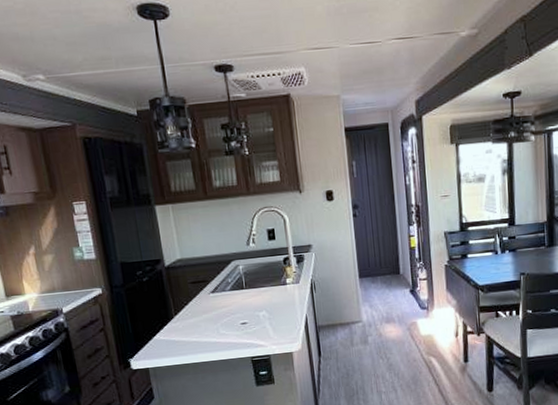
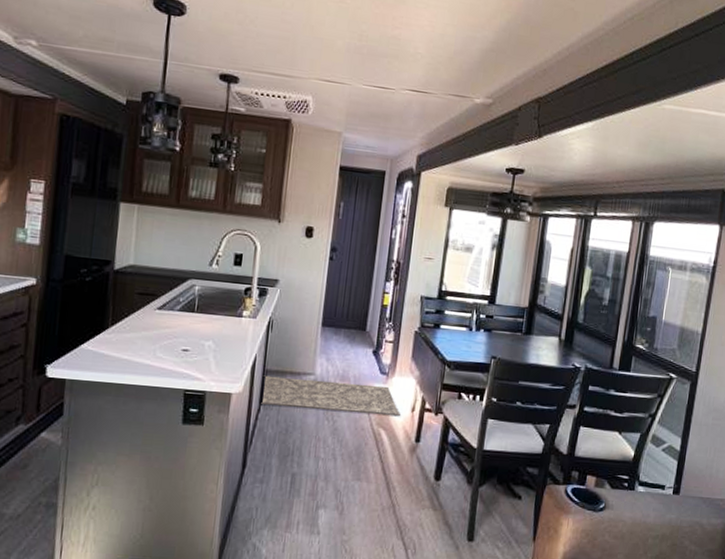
rug: none [316,319,447,356] -> present [261,375,402,416]

